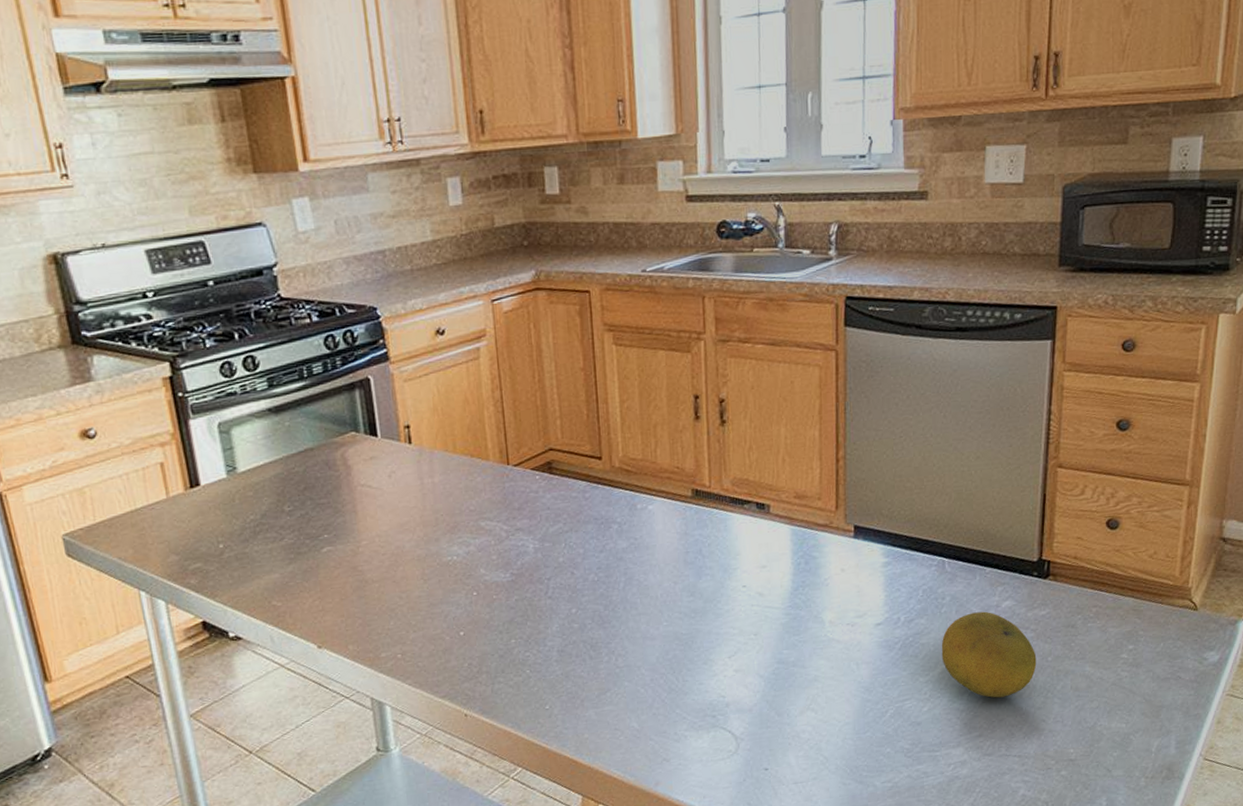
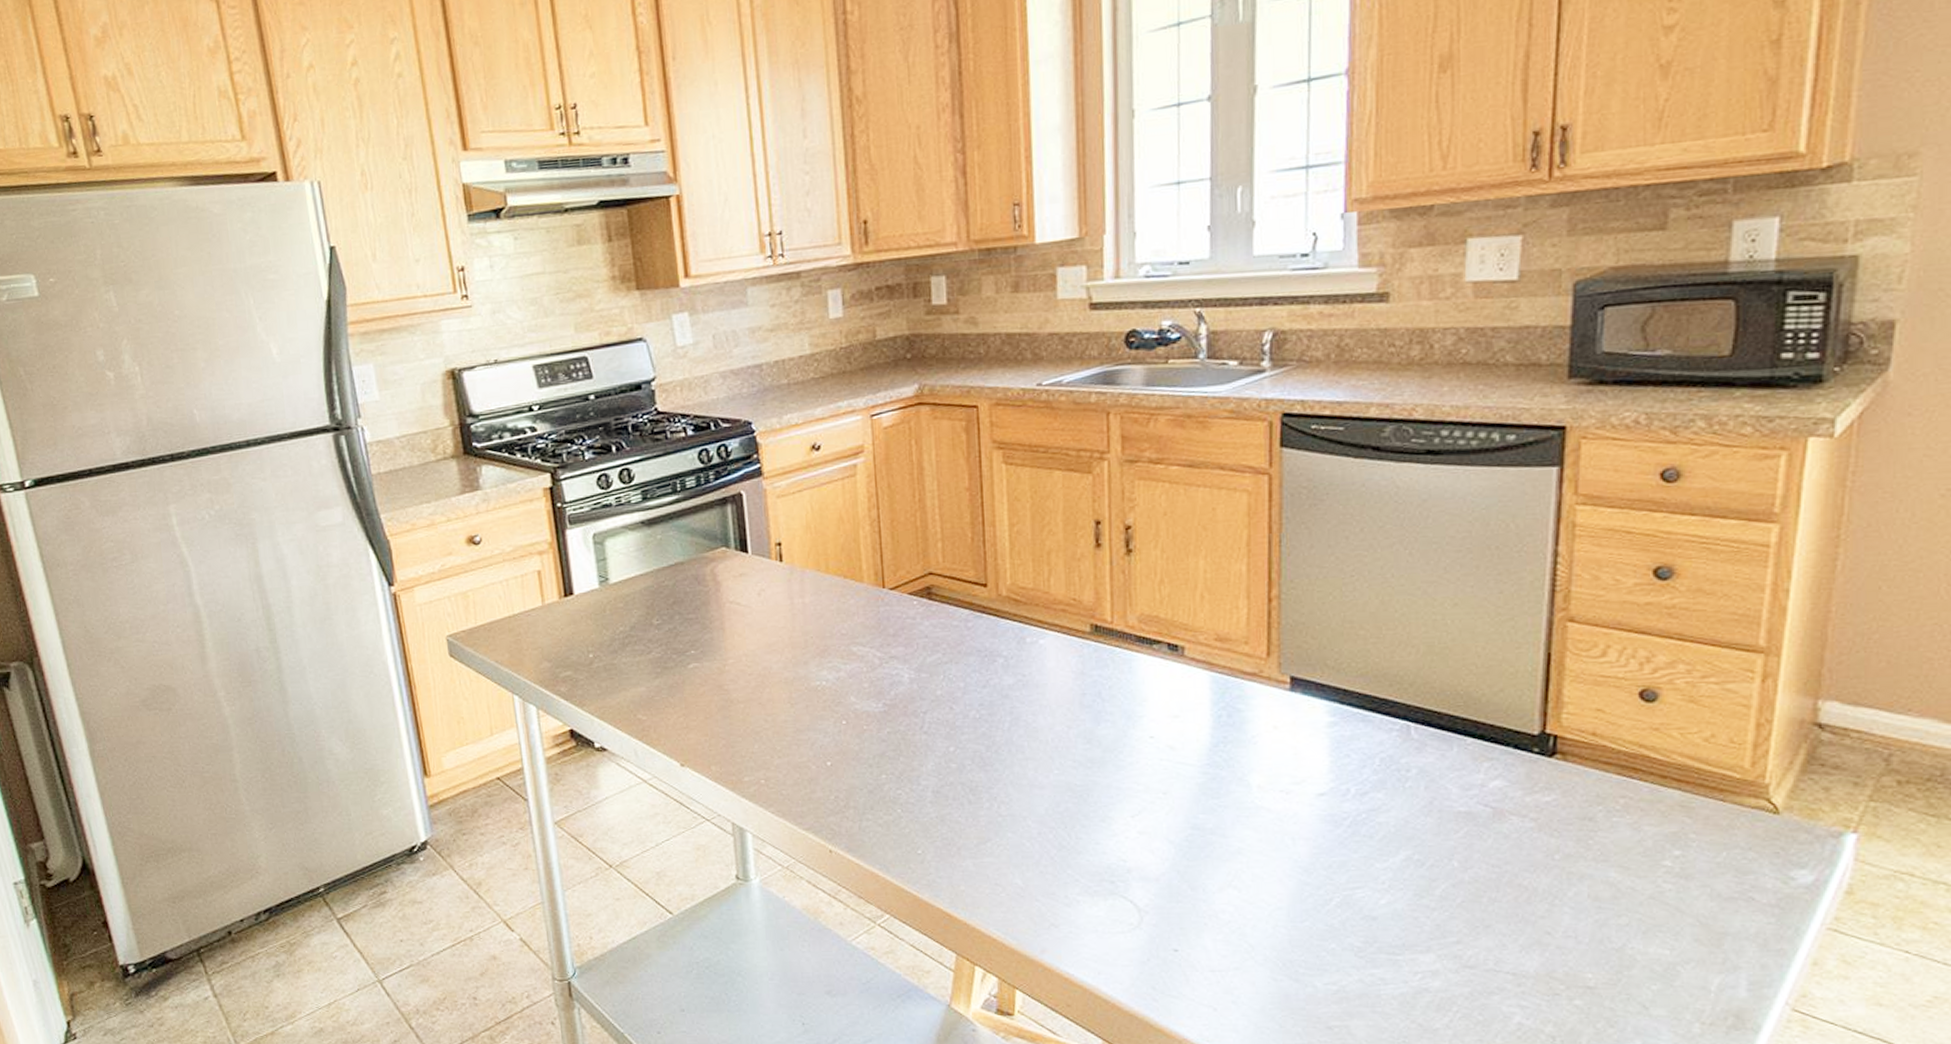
fruit: present [941,611,1037,698] -> none [1405,790,1538,898]

